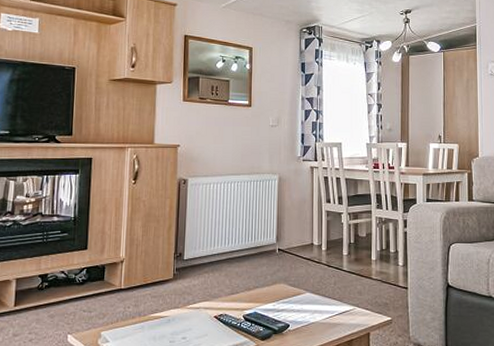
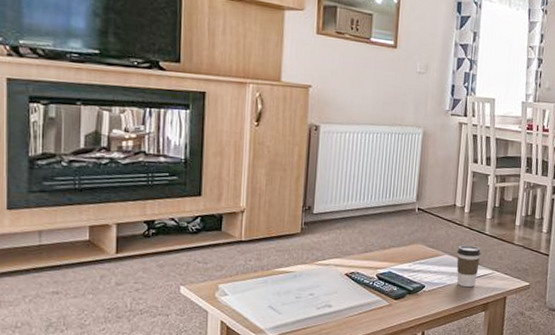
coffee cup: none [317,283,341,325] -> present [456,245,482,288]

